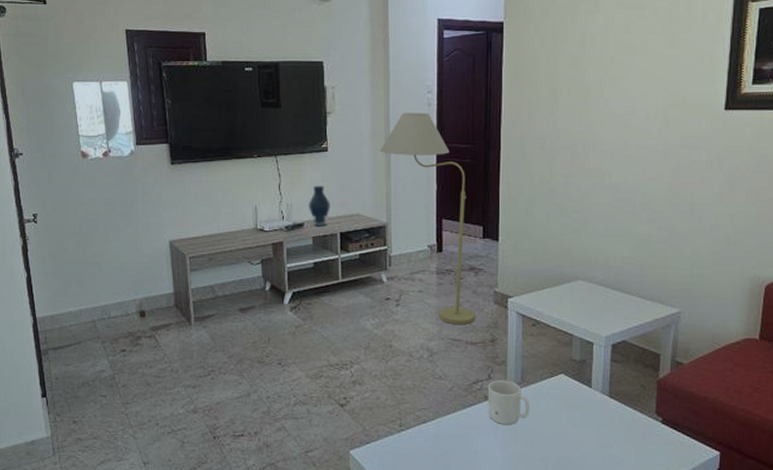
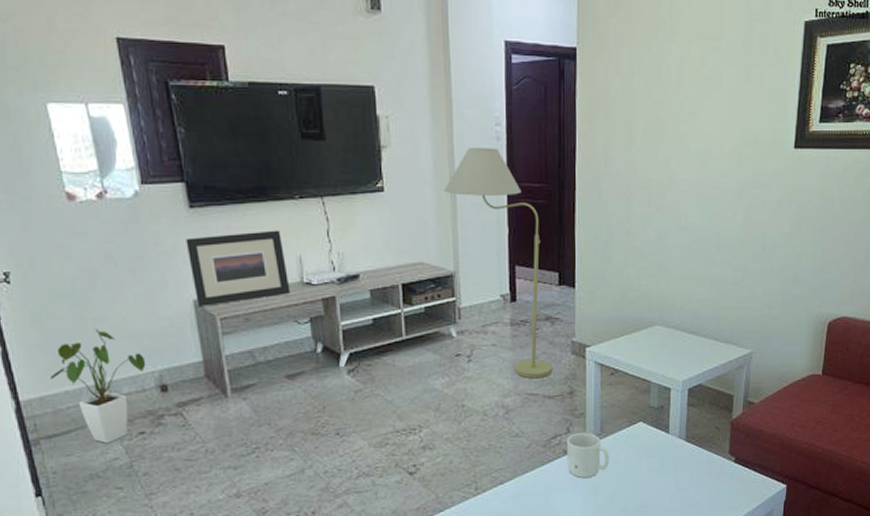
house plant: none [60,262,130,357] -> present [50,329,146,443]
picture frame: none [166,184,246,247] -> present [186,230,291,308]
vase: present [309,186,330,227] -> none [364,231,390,278]

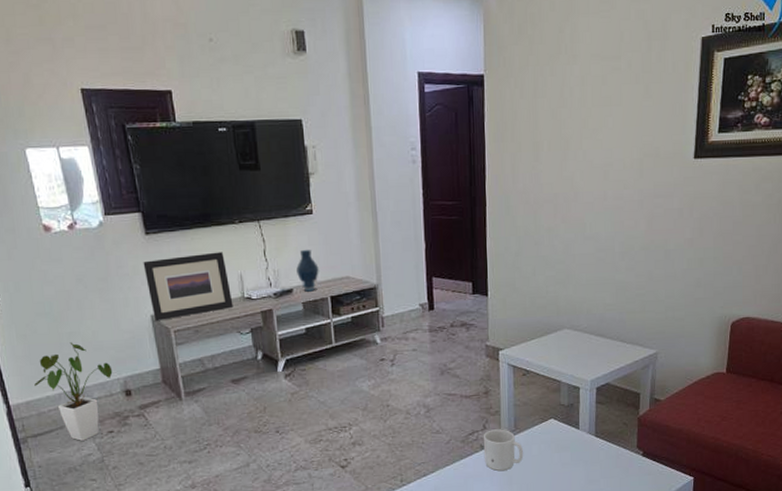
vase: none [364,231,390,278] -> present [296,250,319,292]
floor lamp: present [444,148,553,379] -> none [366,170,469,380]

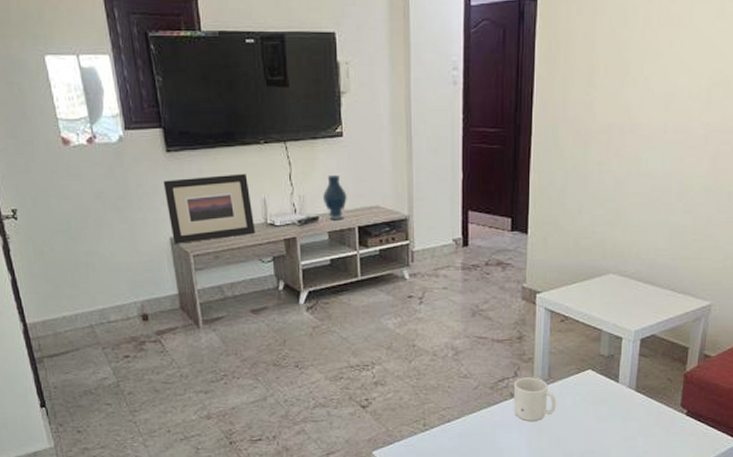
house plant: present [34,342,113,441] -> none [51,262,130,364]

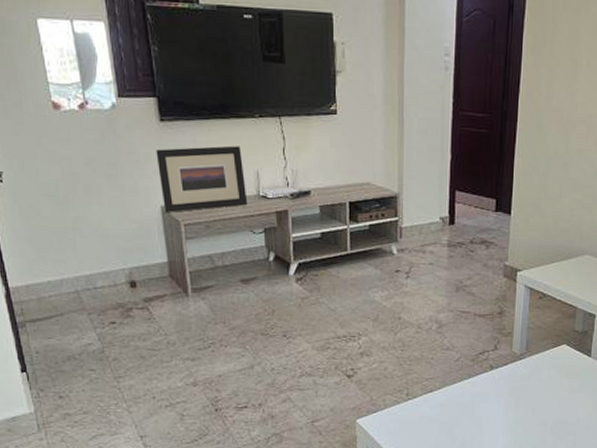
vase: present [323,176,347,220] -> none [316,151,339,195]
mug: present [513,377,557,421] -> none [492,350,533,392]

